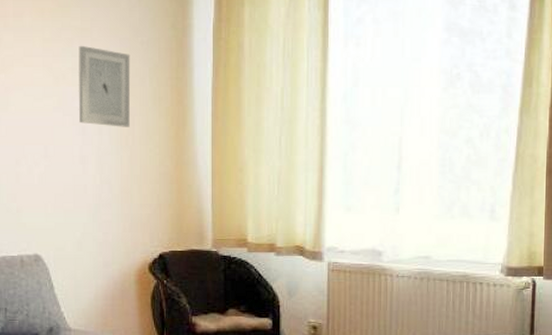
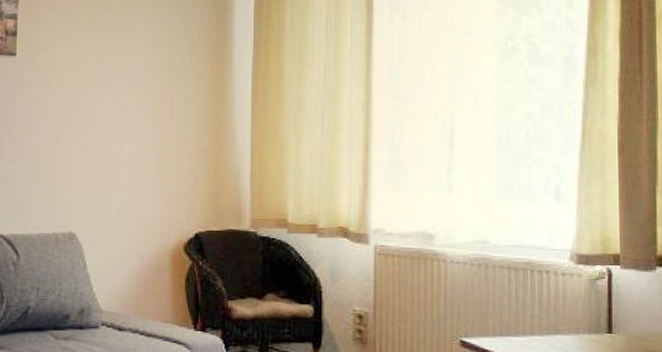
wall art: present [78,45,131,127] -> none [118,24,171,104]

